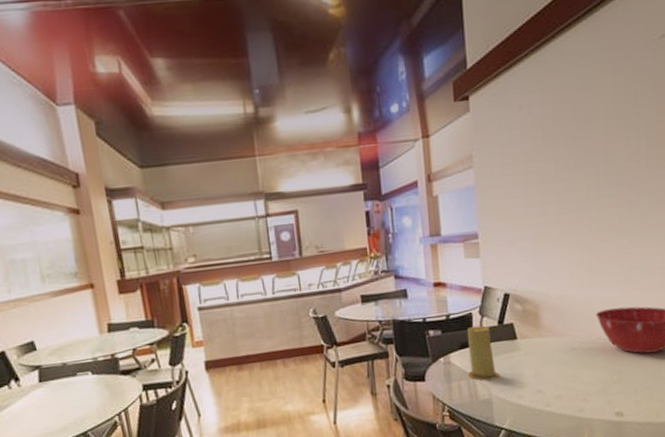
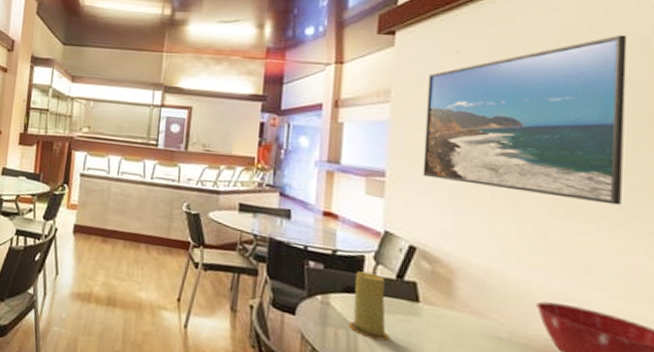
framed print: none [501,71,643,231] -> present [422,34,628,206]

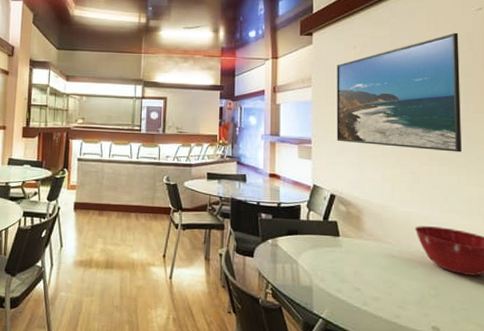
candle: present [348,271,390,342] -> none [292,217,321,269]

